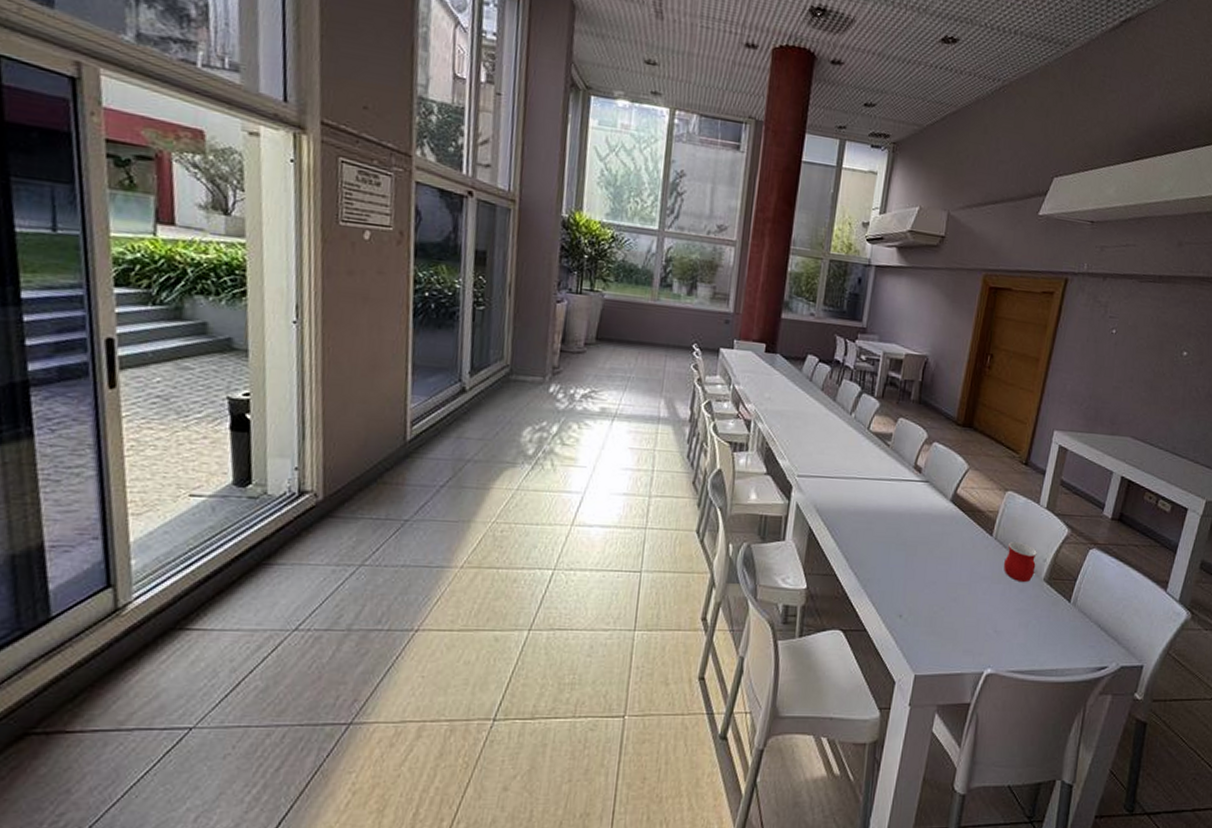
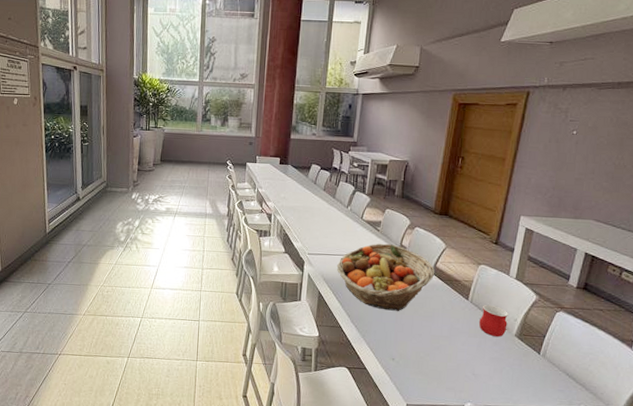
fruit basket: none [834,462,955,553] -> present [337,243,435,312]

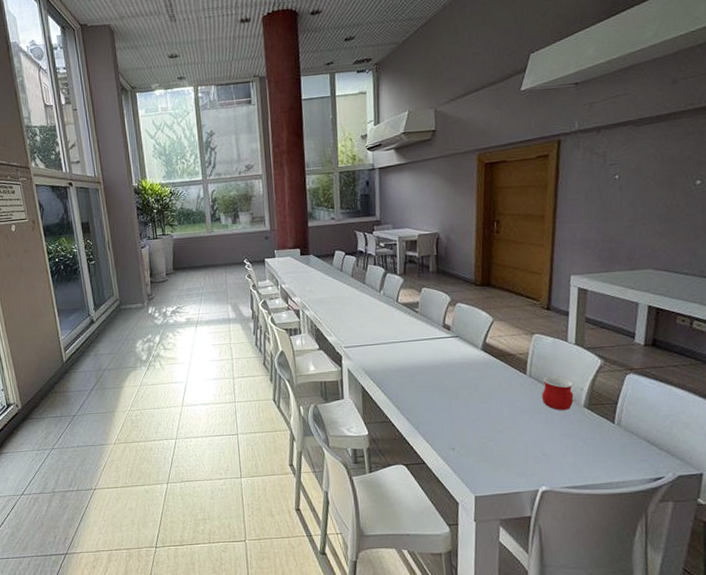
fruit basket: present [337,243,435,312] -> none [378,324,486,398]

